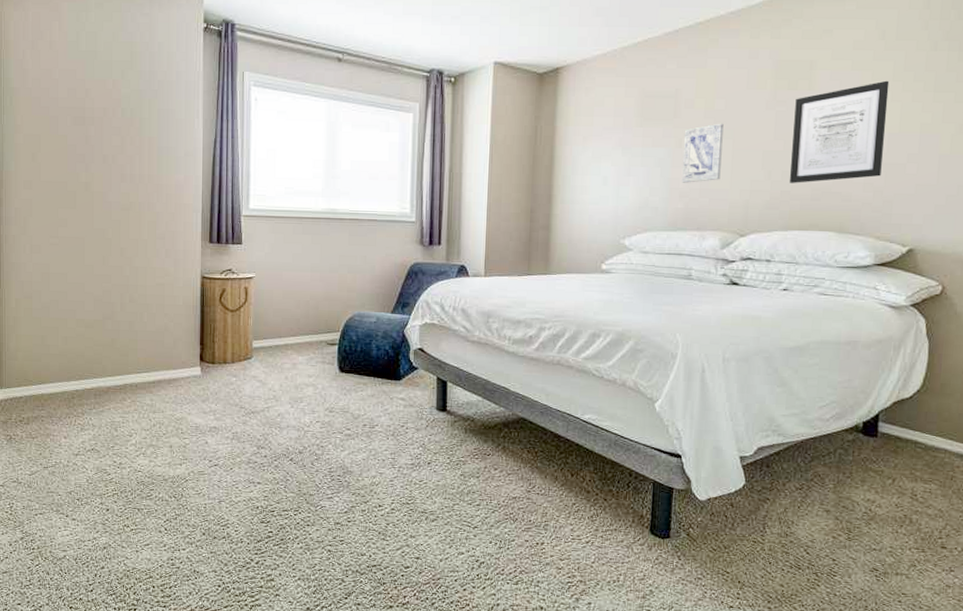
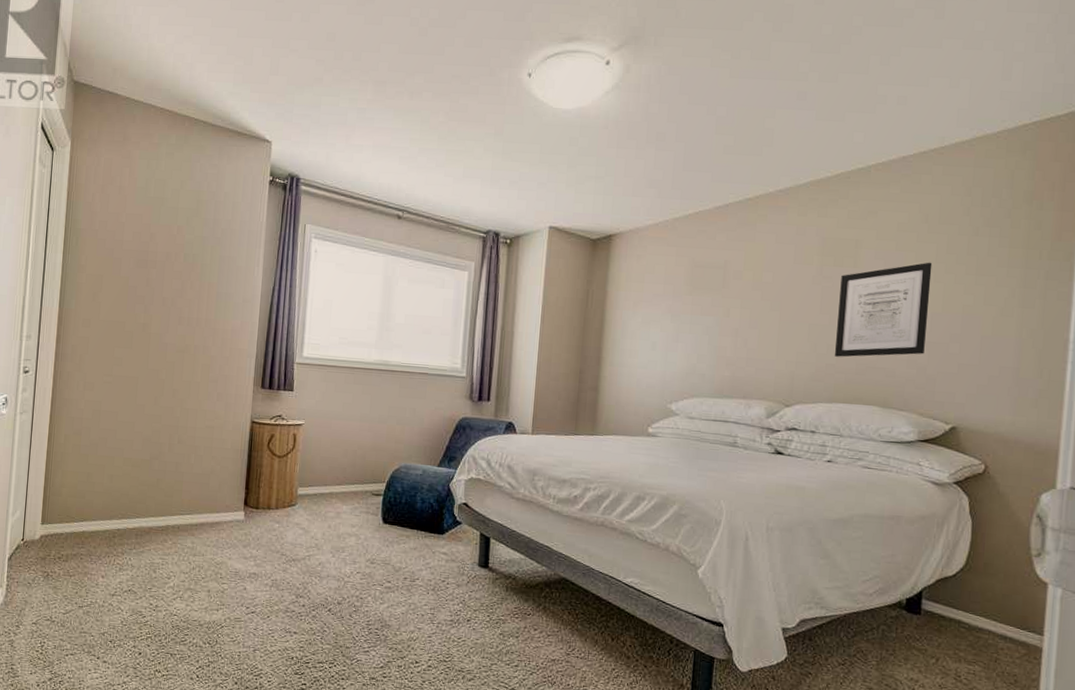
wall art: present [681,123,724,183] -> none [728,295,771,352]

